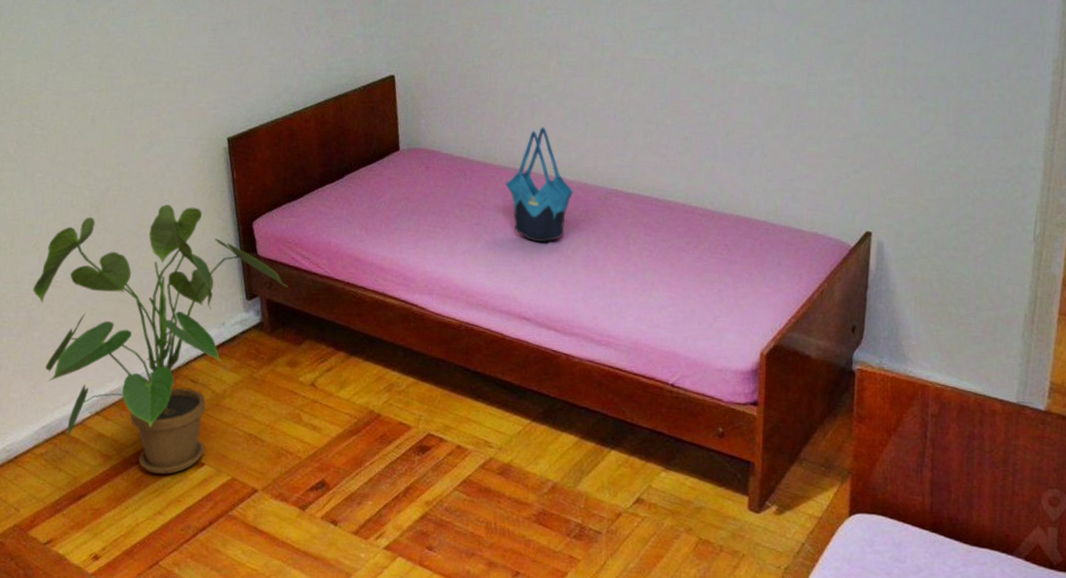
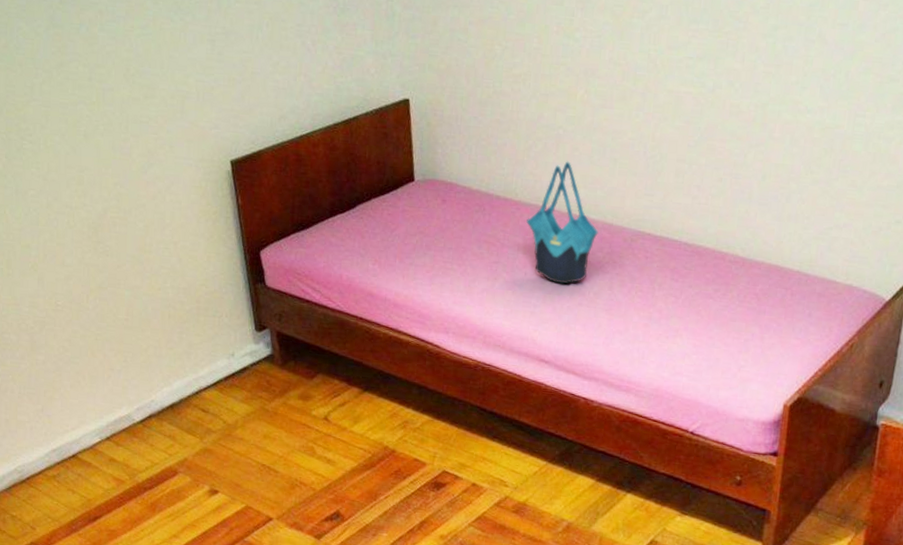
house plant: present [33,205,288,474] -> none [34,229,299,500]

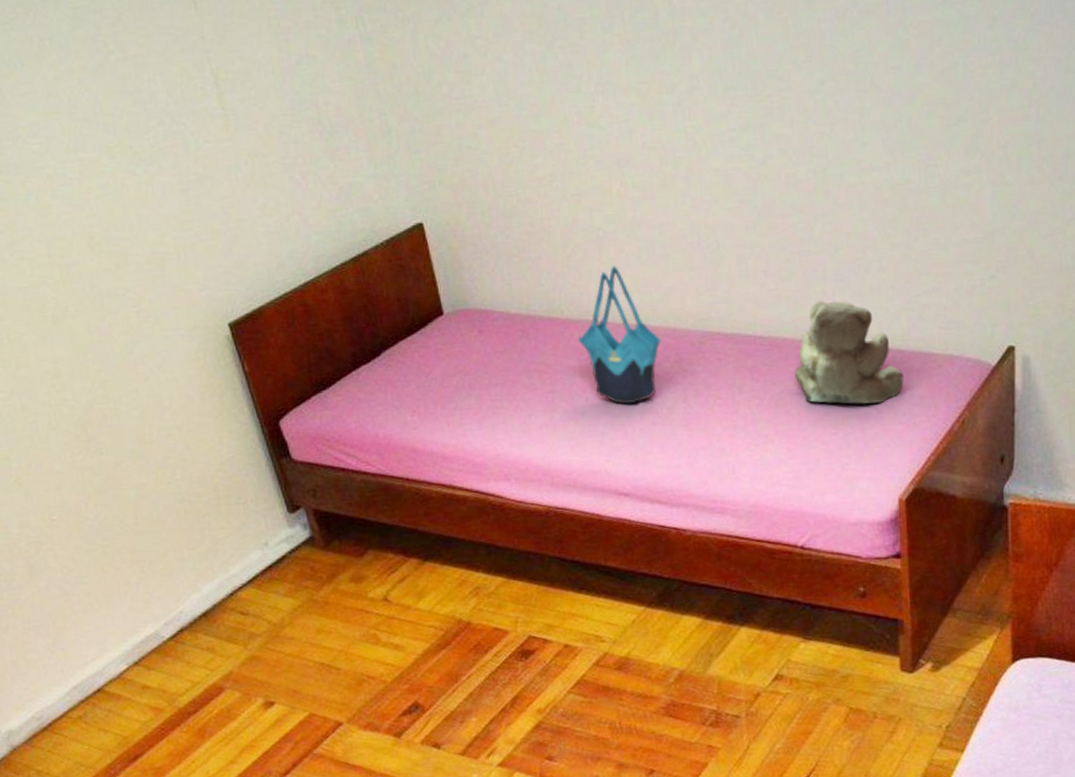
teddy bear: none [709,219,806,318] -> present [794,301,904,404]

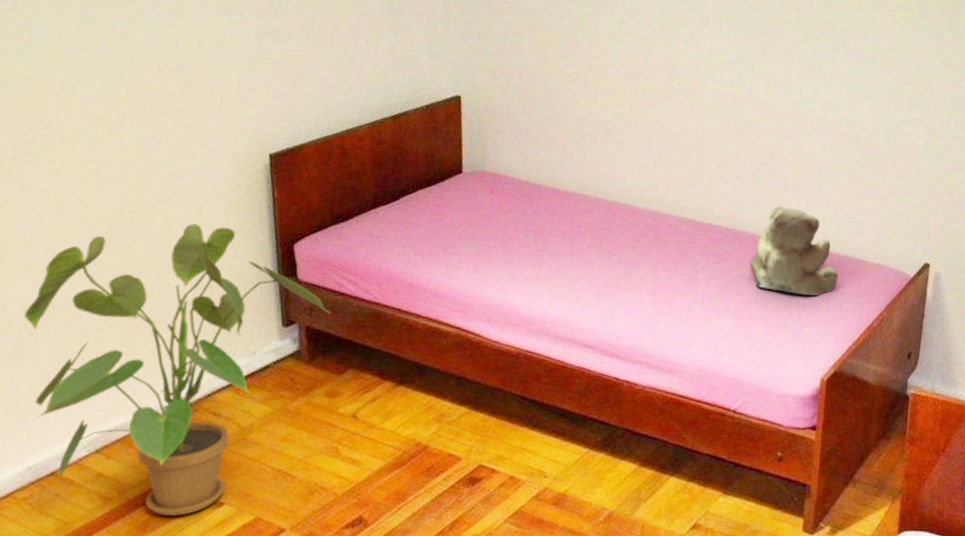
house plant: none [25,412,336,721] -> present [24,224,331,516]
tote bag: present [578,265,661,405] -> none [574,153,644,270]

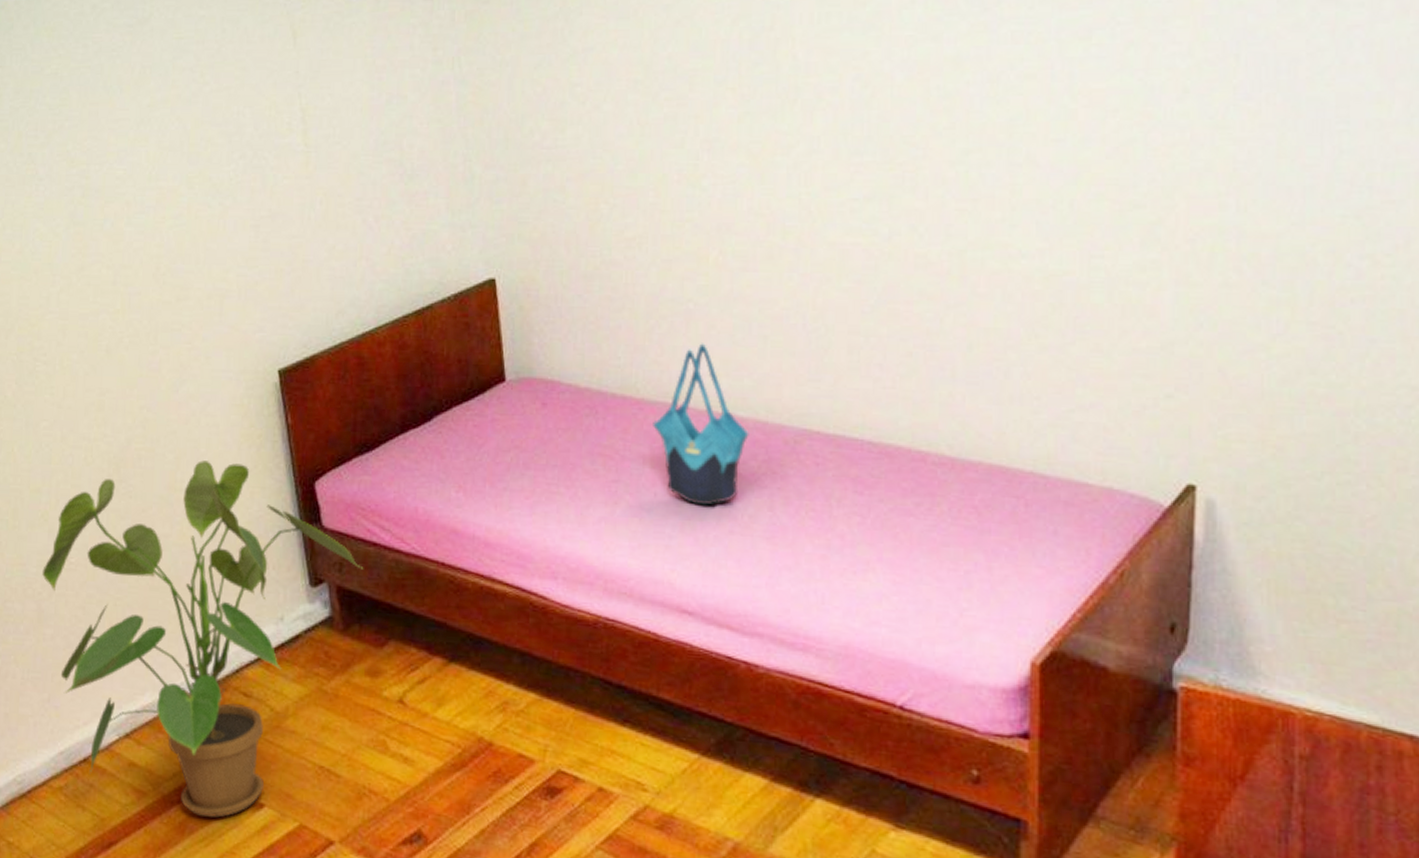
tote bag: none [574,153,644,270] -> present [653,343,749,506]
teddy bear: present [749,206,839,296] -> none [907,405,1047,538]

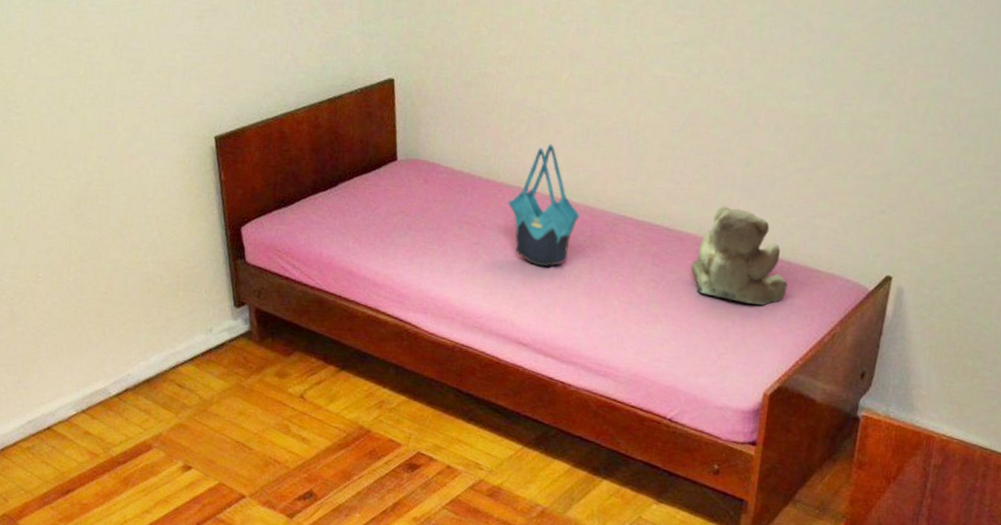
house plant: present [42,460,364,818] -> none [14,203,278,475]
teddy bear: none [907,405,1047,538] -> present [690,206,788,306]

